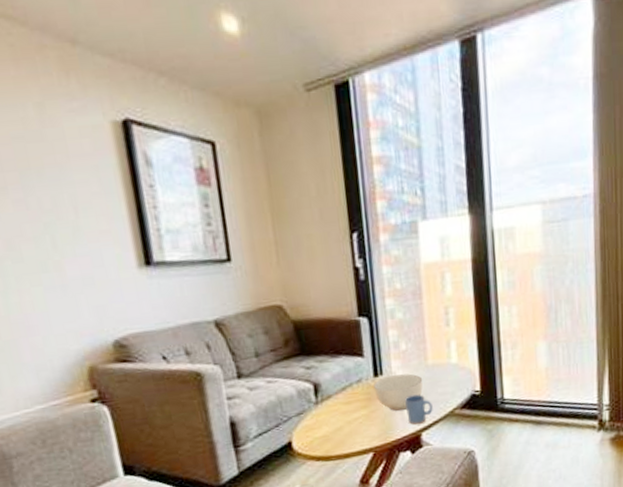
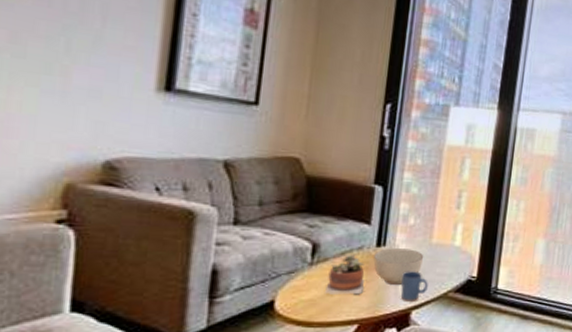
succulent plant: none [334,387,371,429] -> present [325,254,365,295]

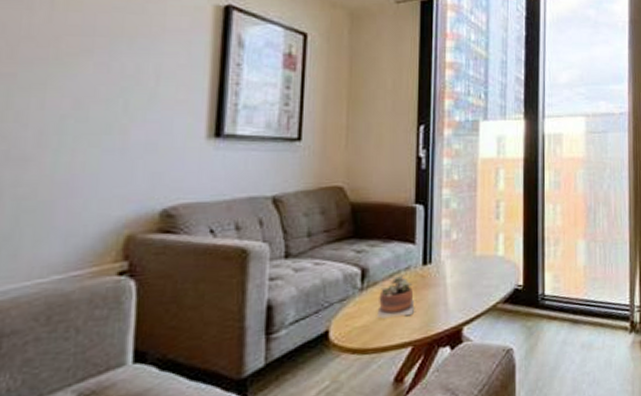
bowl: present [373,248,424,285] -> none [421,264,470,302]
mug: present [400,271,428,301] -> none [450,285,476,318]

